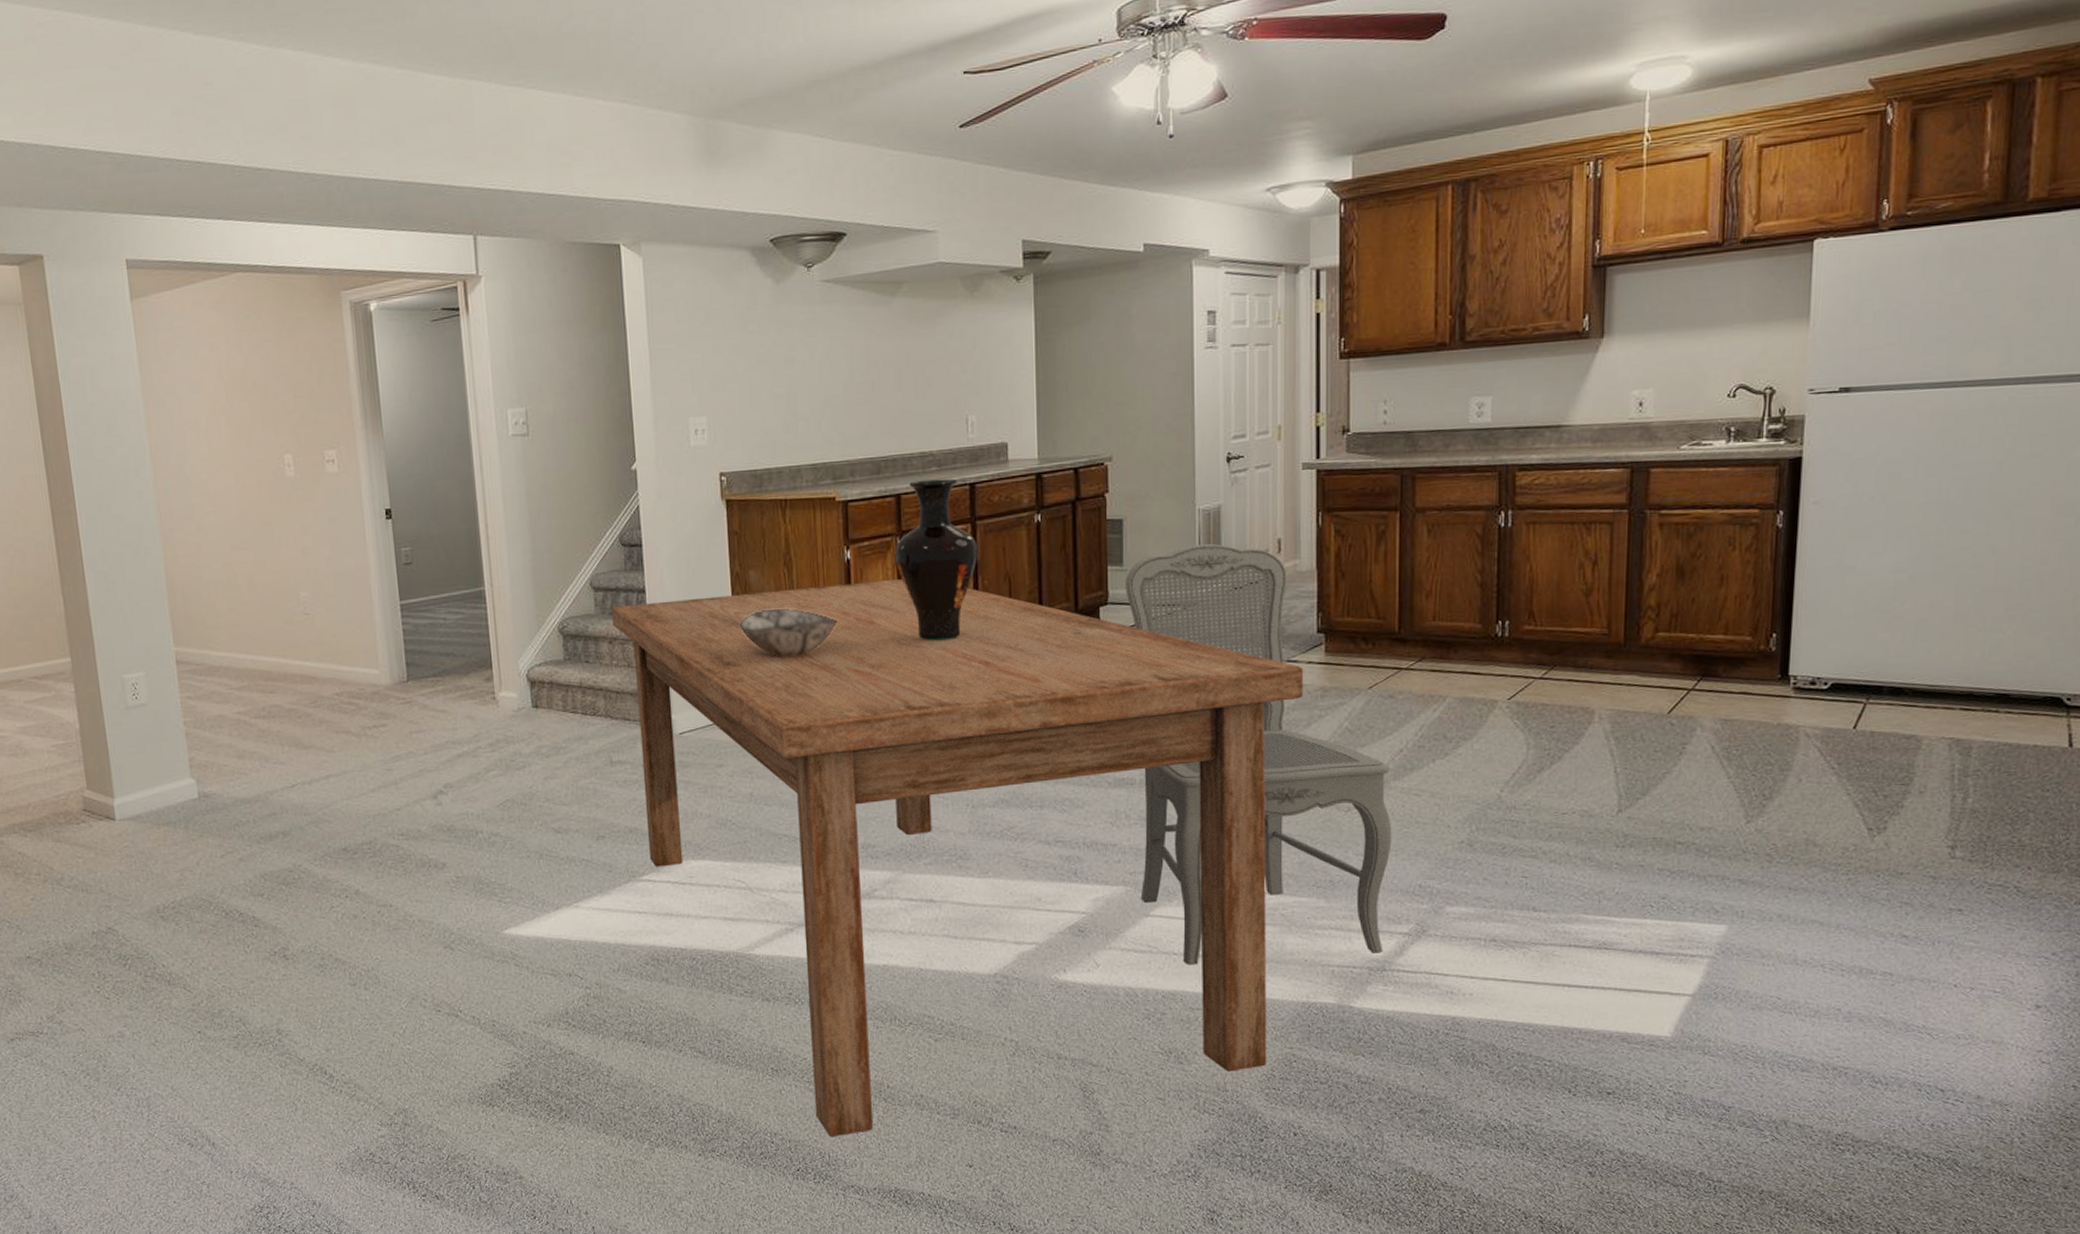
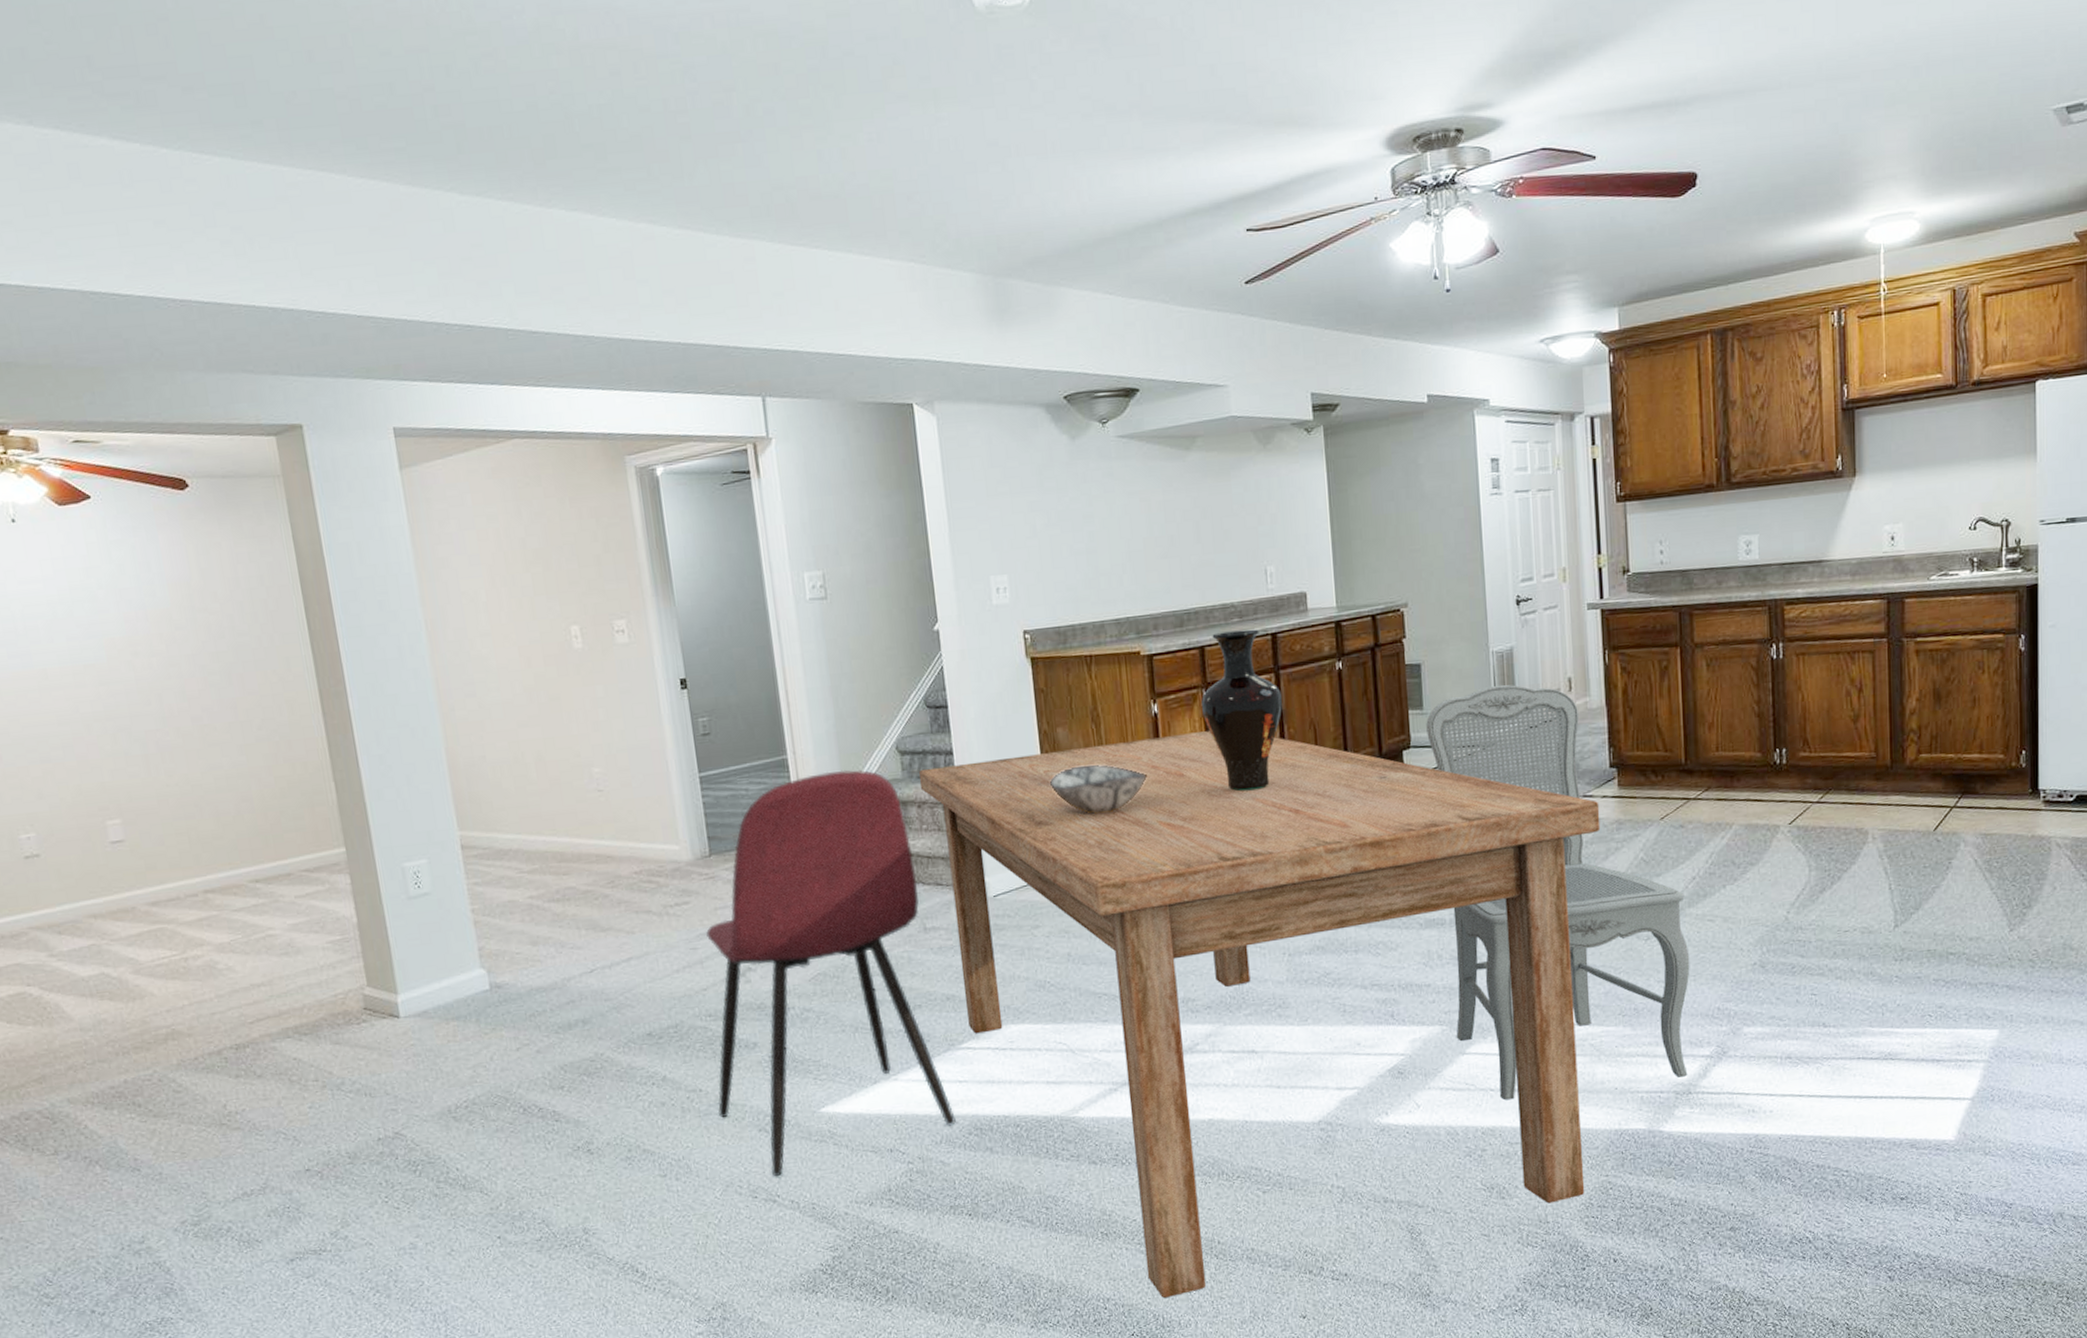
dining chair: none [401,603,634,992] -> present [706,769,956,1176]

